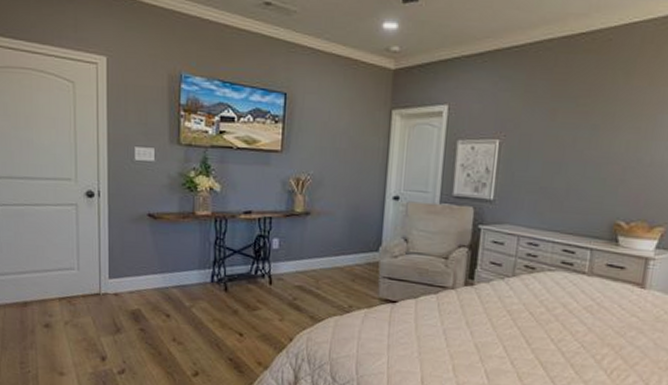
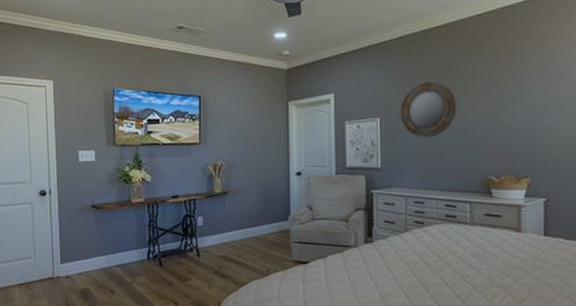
home mirror: none [523,100,593,170] -> present [400,81,457,138]

